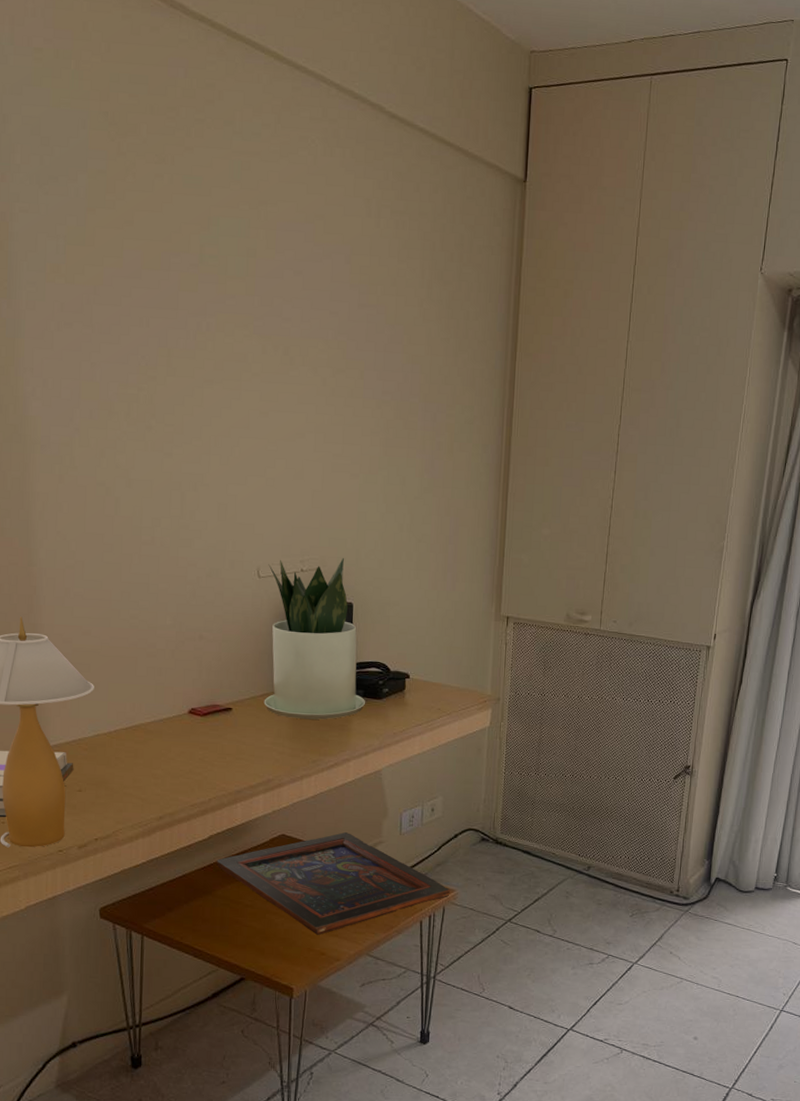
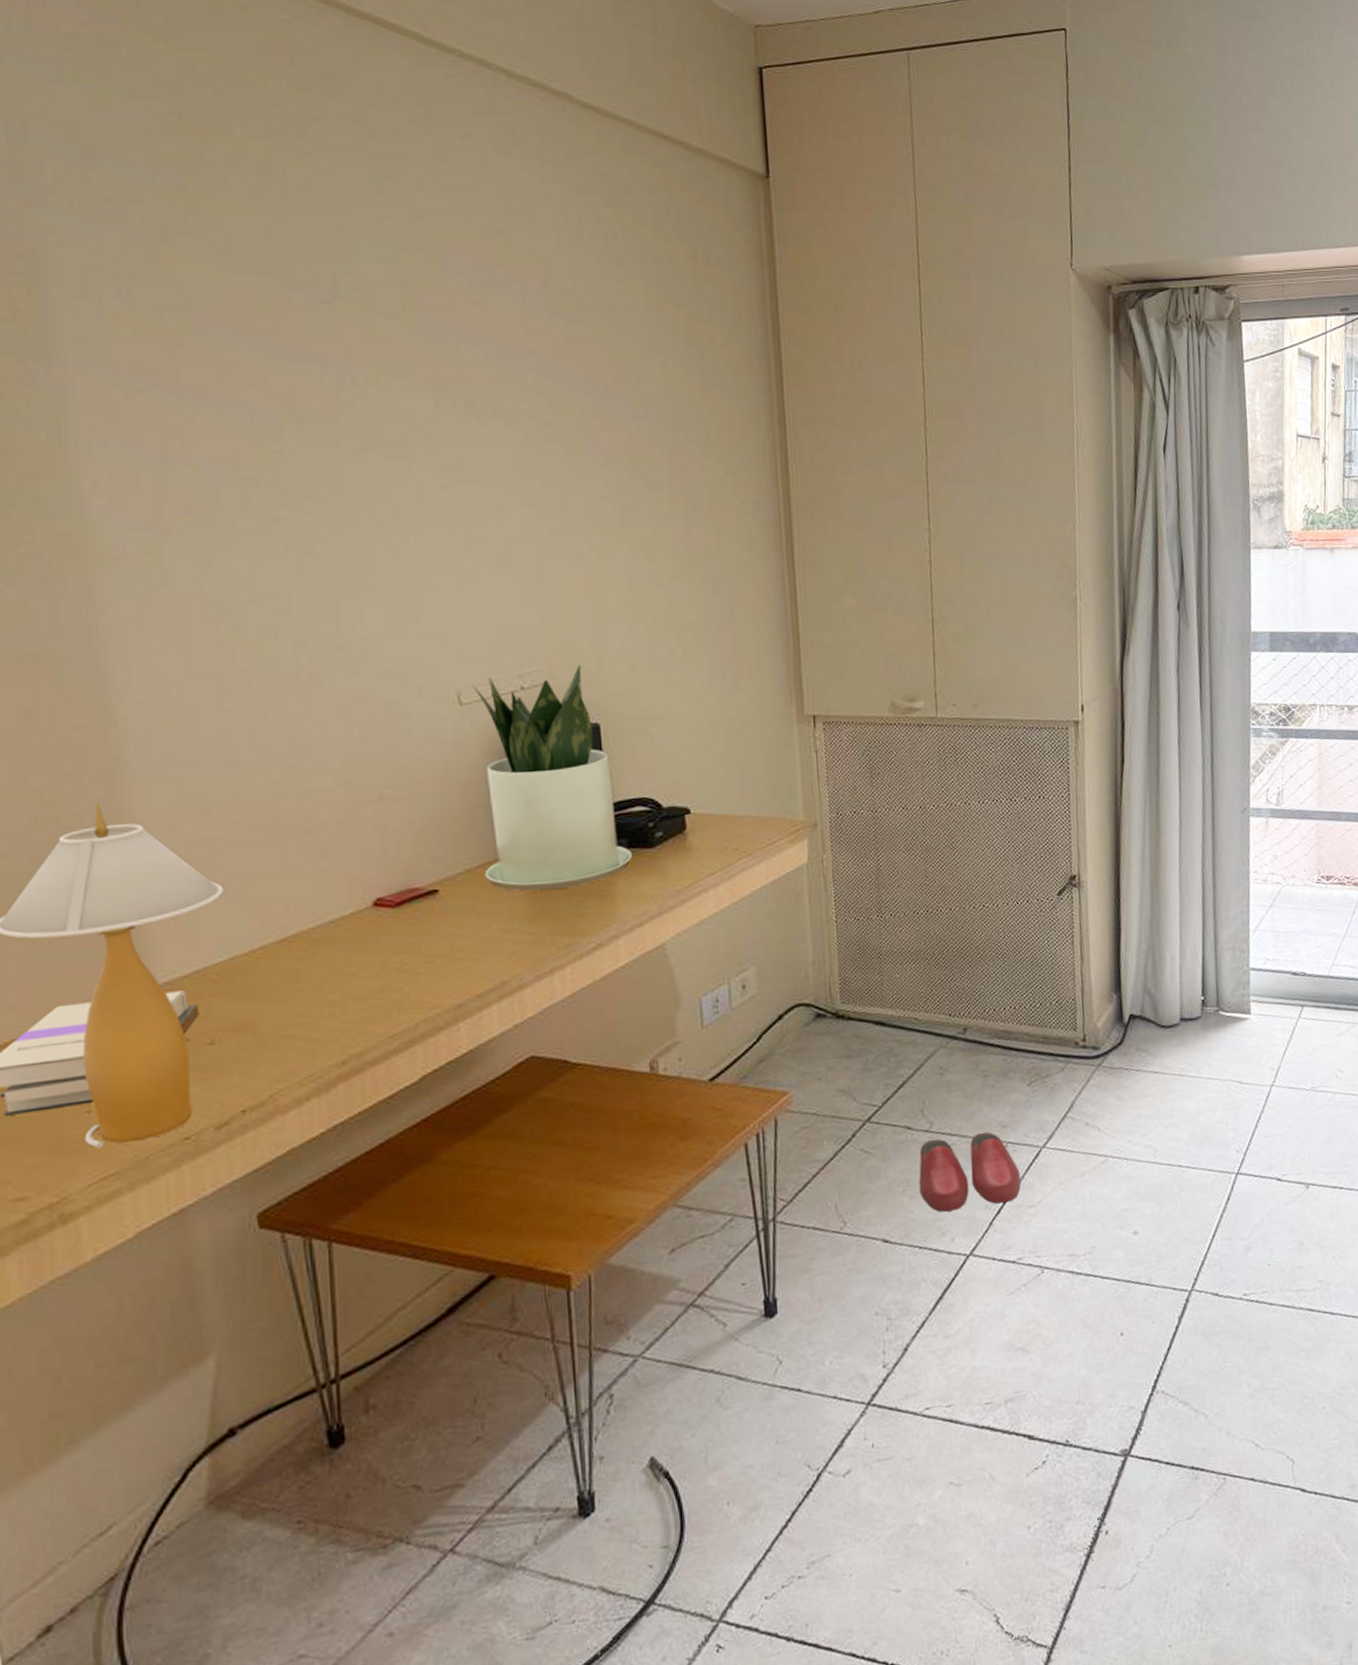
religious icon: present [216,831,450,935] -> none [436,1037,782,1191]
slippers: none [540,942,615,998] -> present [919,1132,1021,1212]

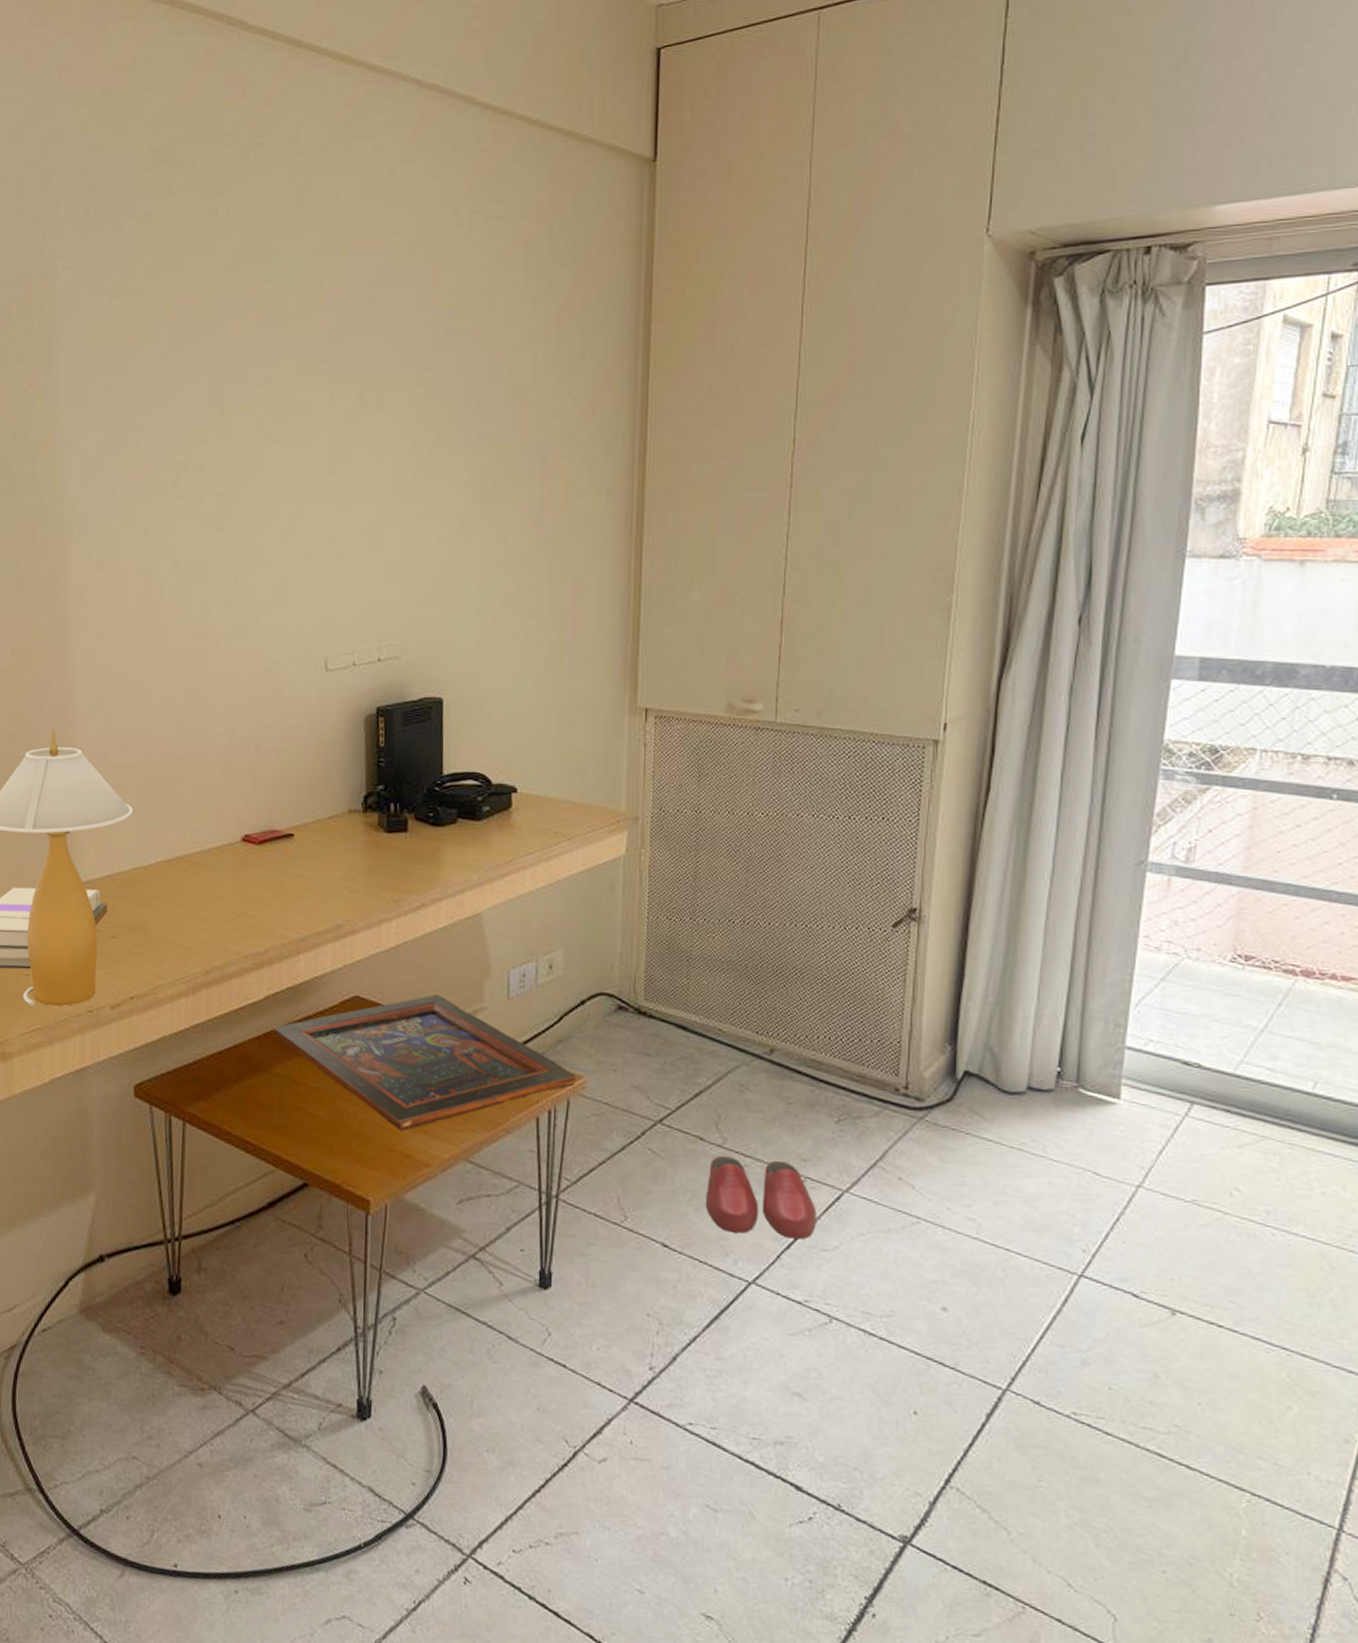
religious icon: none [436,1037,782,1191] -> present [274,993,577,1131]
planter: present [472,665,633,892] -> none [332,642,461,848]

